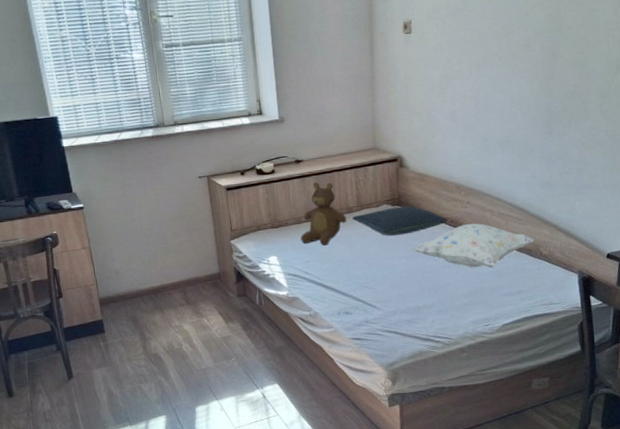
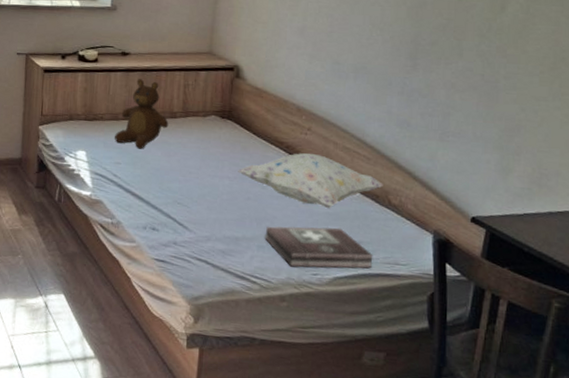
pillow: present [352,205,447,236] -> none [175,120,282,153]
first aid kit: none [442,282,532,323] -> present [264,226,373,269]

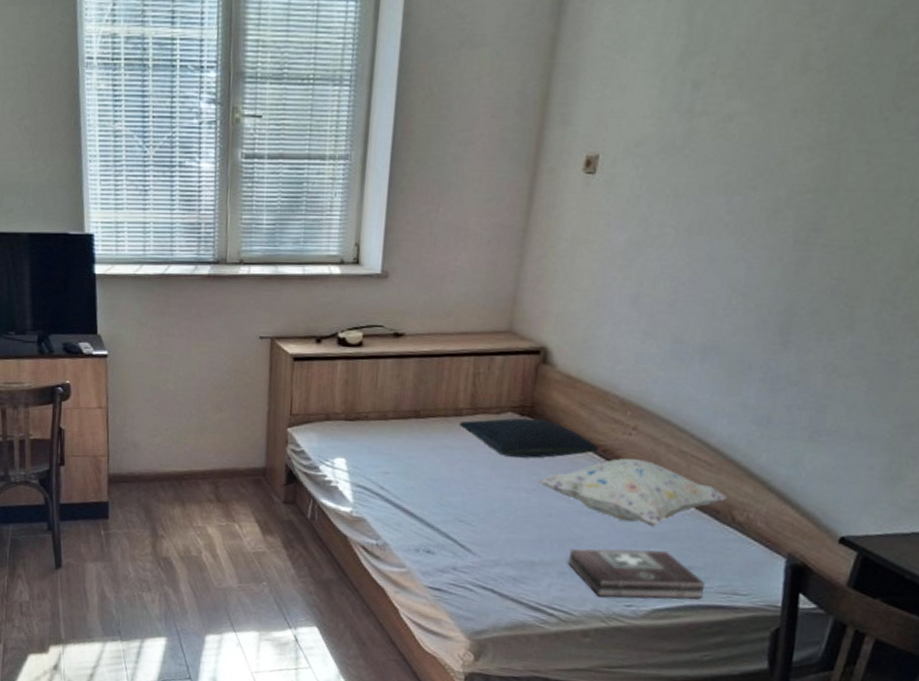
teddy bear: present [115,79,169,149] -> none [382,367,452,455]
pillow: none [175,120,282,153] -> present [459,417,598,459]

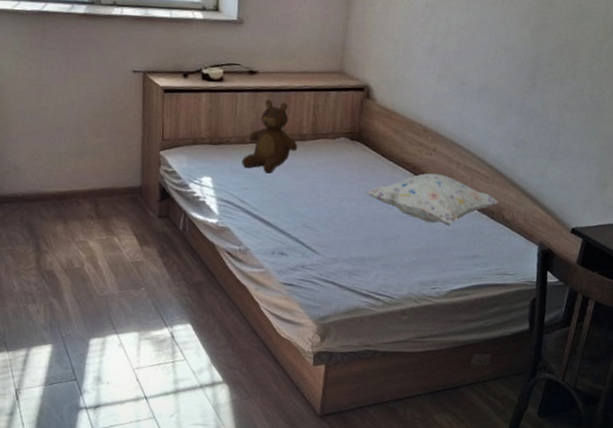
teddy bear: none [382,367,452,455] -> present [242,99,298,174]
pillow: present [459,417,598,459] -> none [304,142,409,175]
first aid kit: present [567,548,706,600] -> none [389,243,486,283]

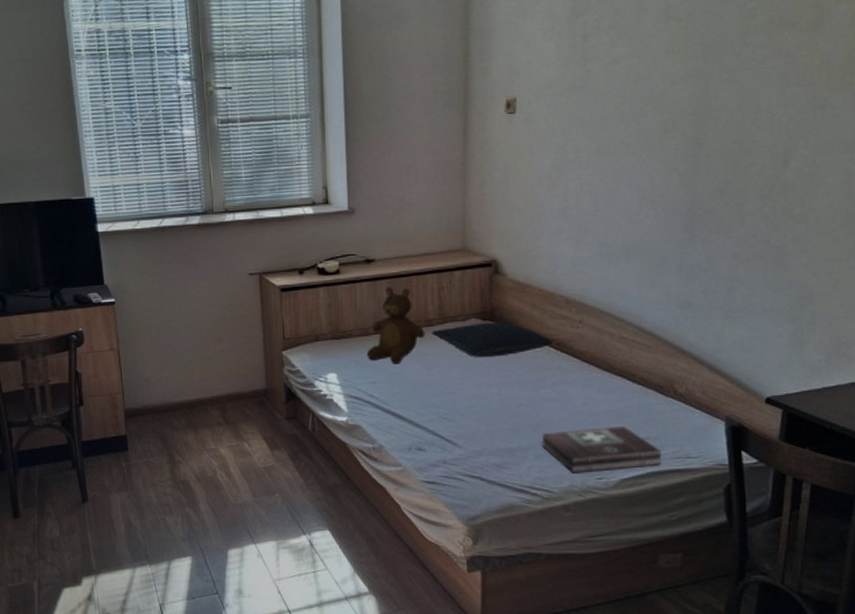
pillow: none [304,142,409,175] -> present [432,321,552,357]
decorative pillow: present [365,173,499,226] -> none [506,347,667,405]
first aid kit: none [389,243,486,283] -> present [541,425,662,473]

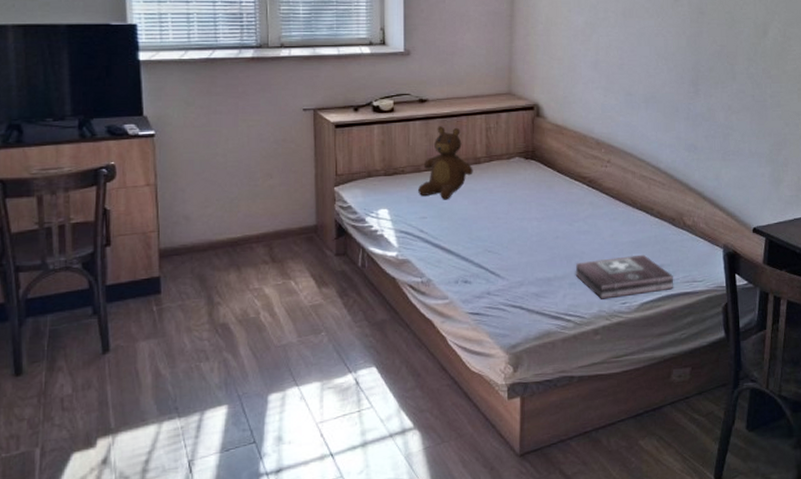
pillow: present [432,321,552,357] -> none [480,160,585,193]

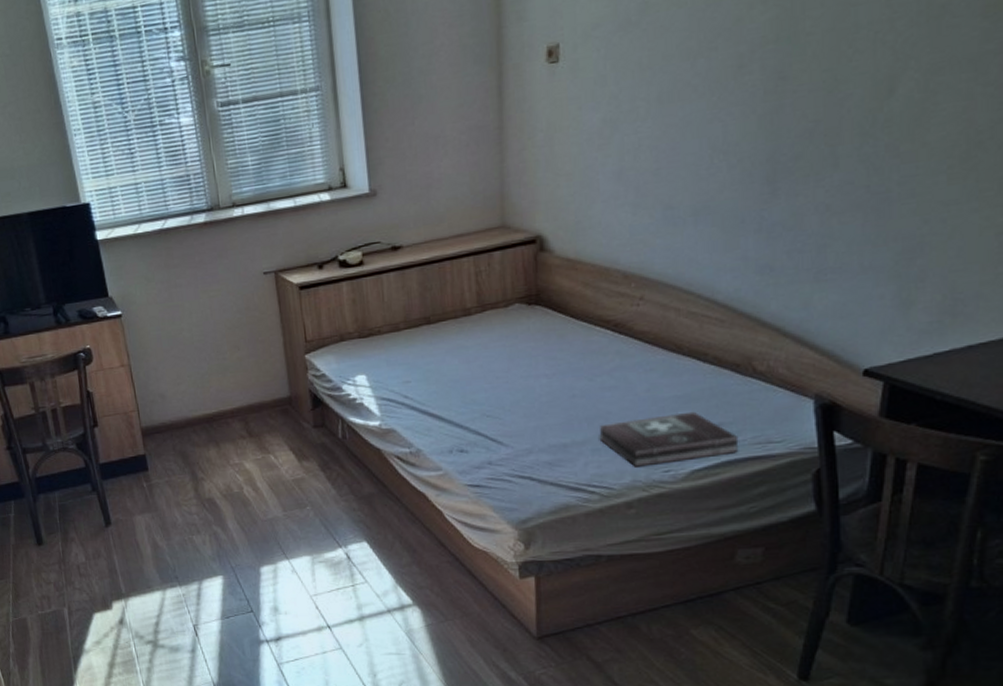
teddy bear: present [418,126,473,200] -> none [398,275,463,361]

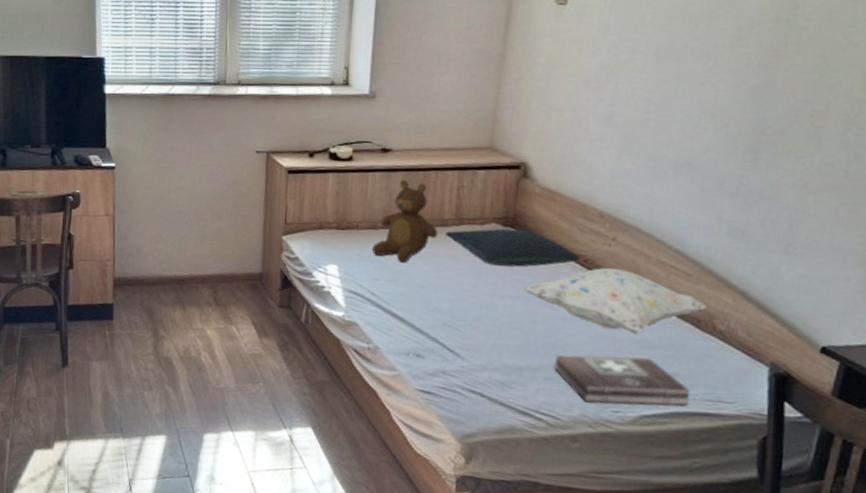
teddy bear: none [398,275,463,361] -> present [372,180,438,263]
pillow: none [470,304,609,347] -> present [445,228,579,267]
decorative pillow: none [556,327,744,390] -> present [522,267,707,334]

